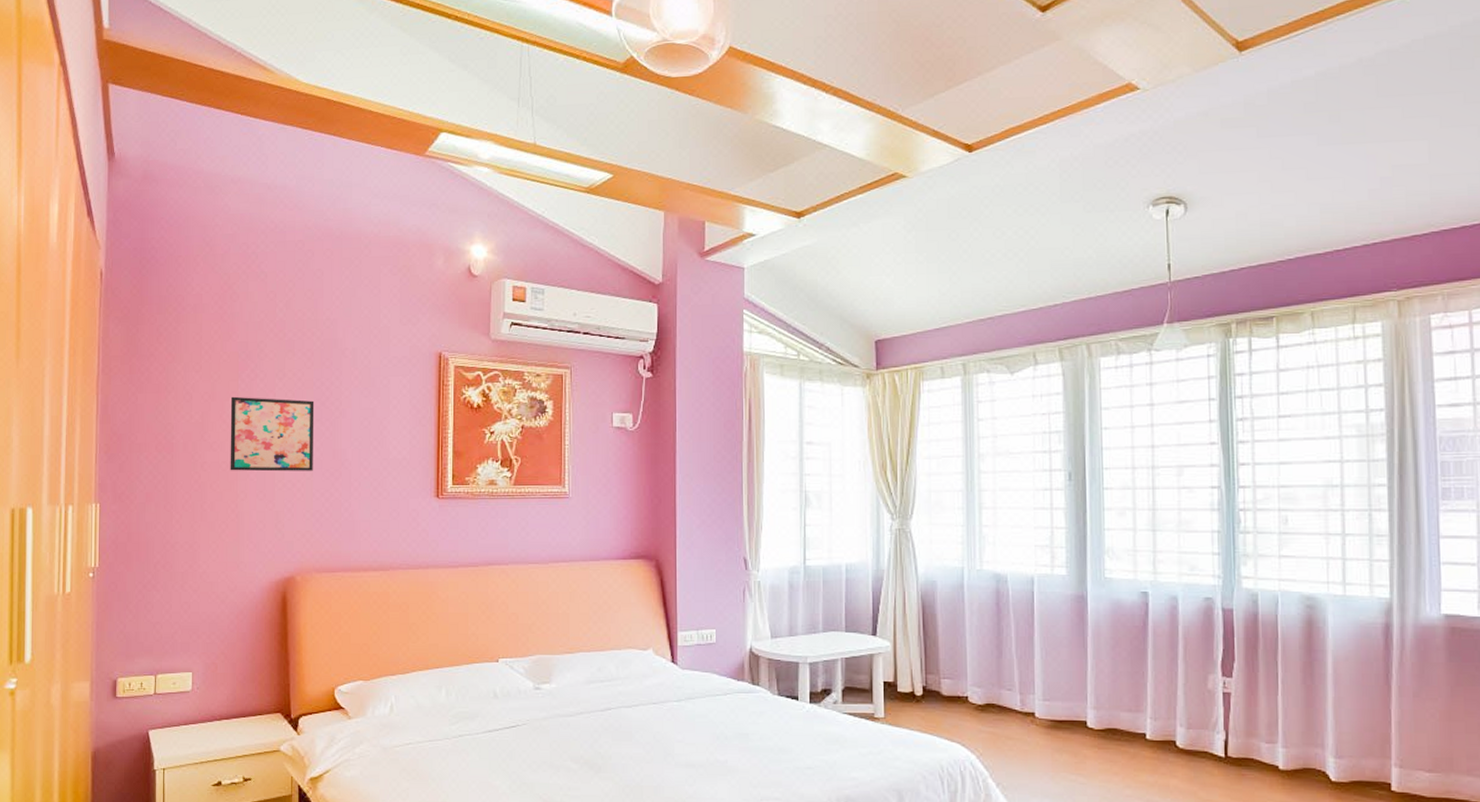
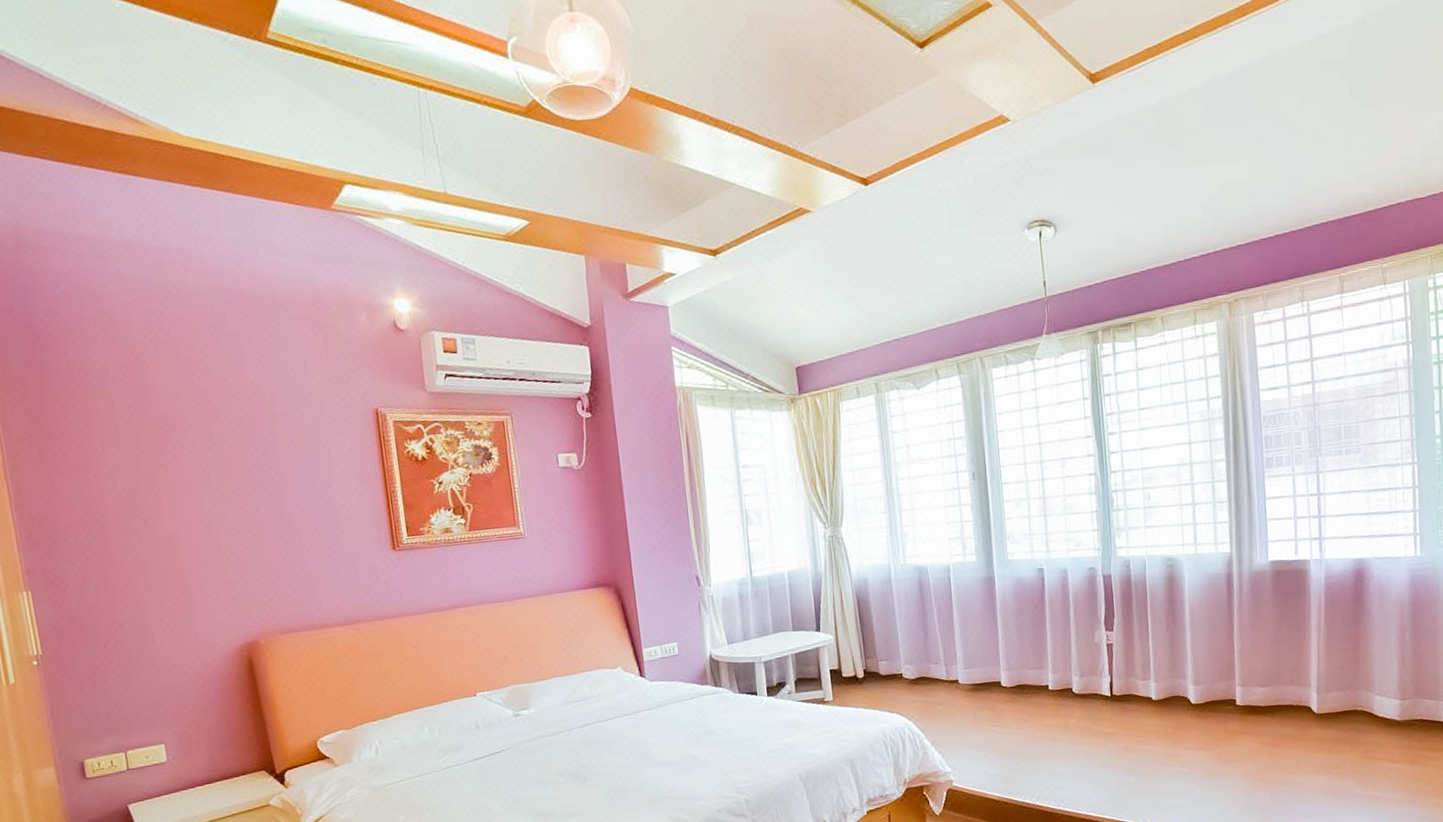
wall art: present [230,396,315,472] -> none [159,467,261,545]

